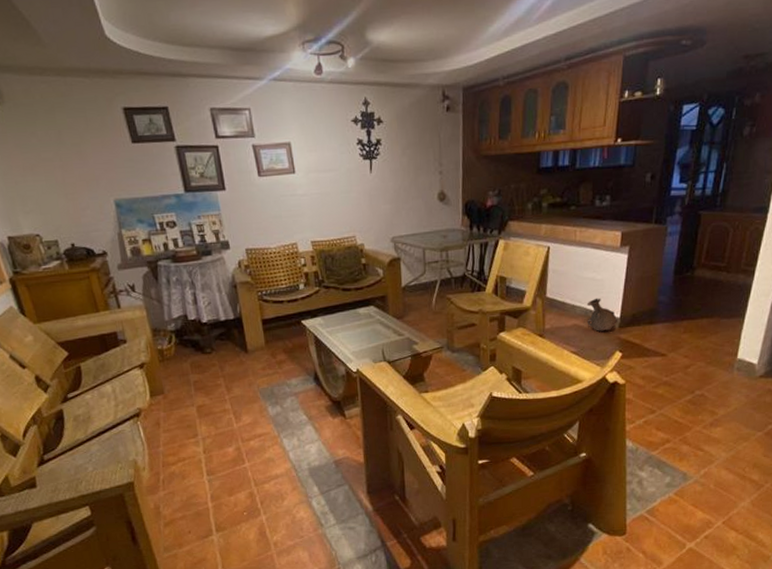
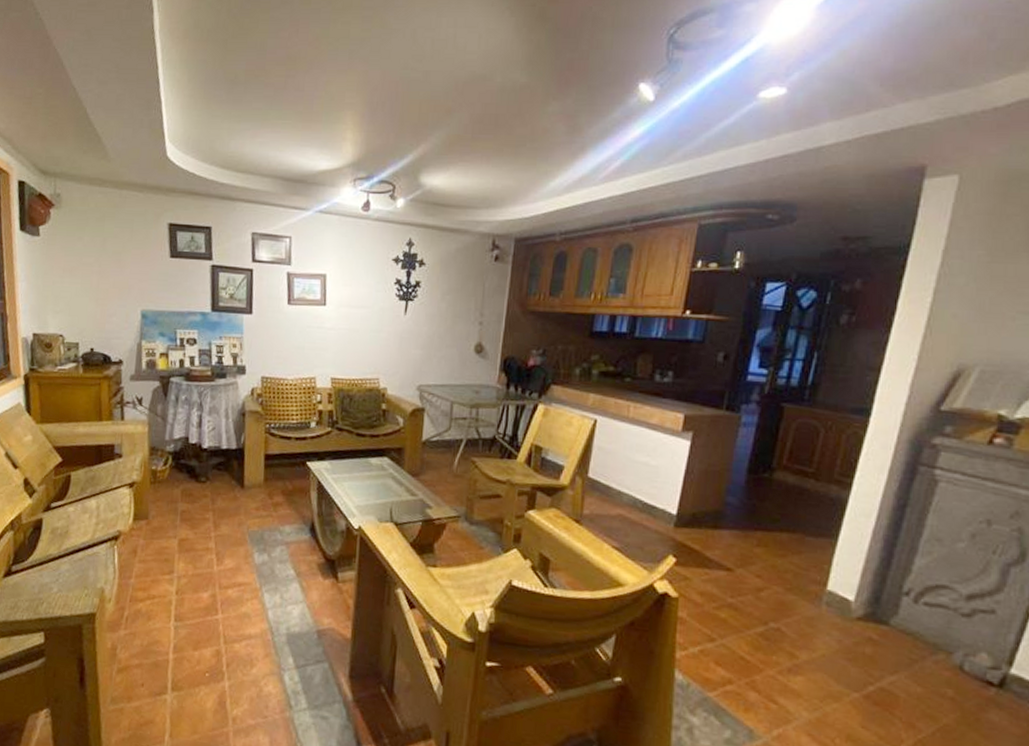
ceramic jug: present [586,298,618,331] -> none [634,486,674,529]

